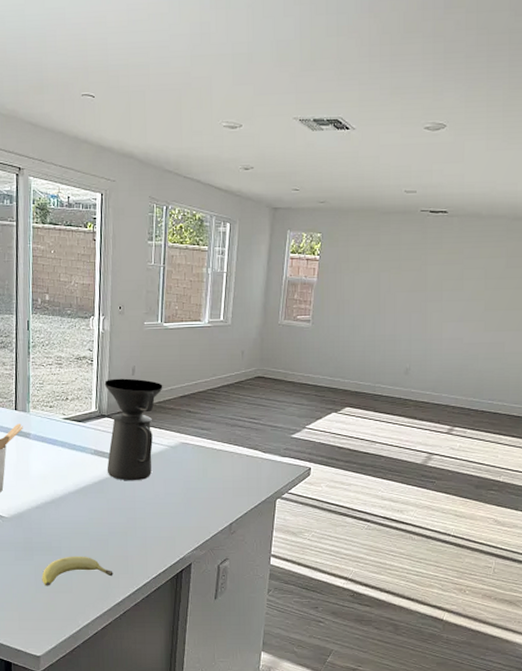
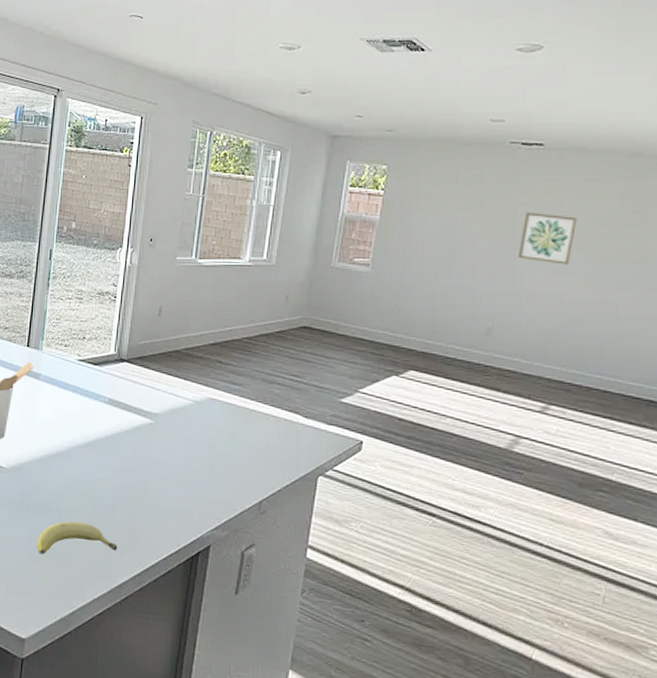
coffee maker: present [104,378,163,481] -> none [121,318,192,439]
wall art: none [428,270,474,313] -> present [518,213,578,265]

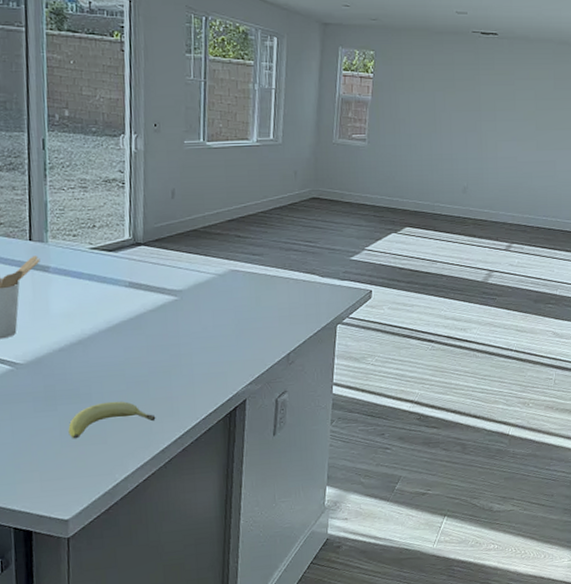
wall art: present [518,213,578,265] -> none [483,91,525,133]

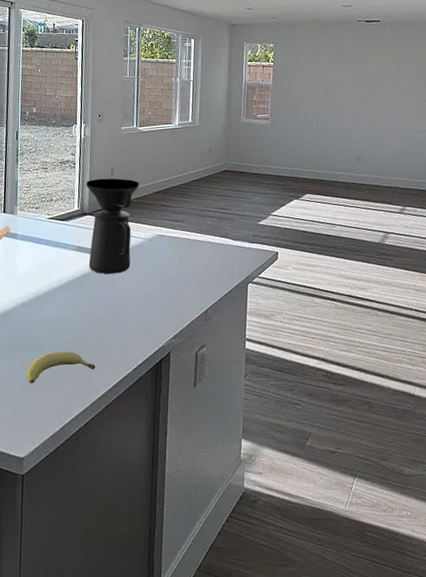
coffee maker: none [139,202,208,315] -> present [86,178,140,274]

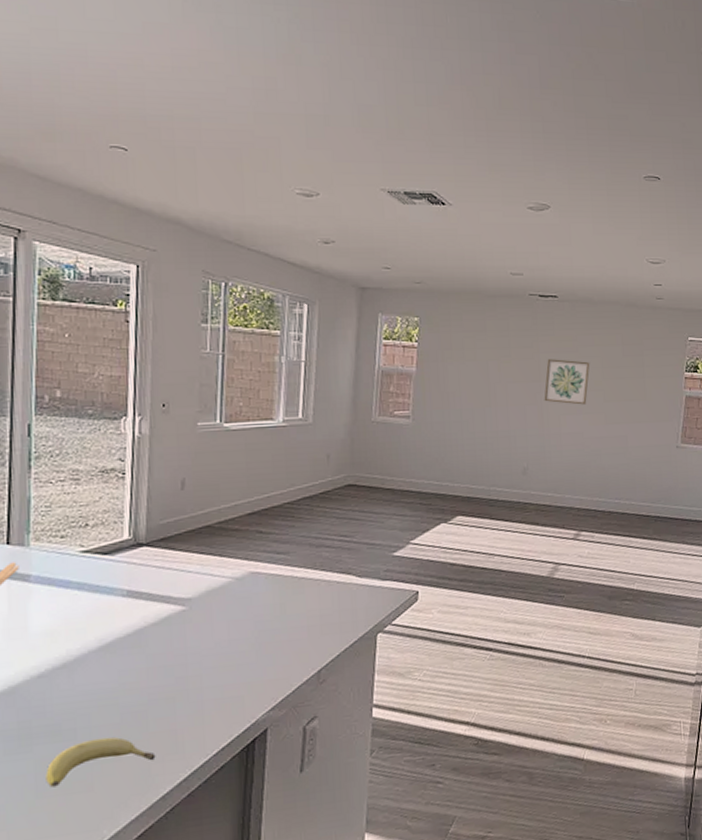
coffee maker: present [86,178,140,274] -> none [141,494,224,628]
wall art: none [371,69,409,105] -> present [544,359,590,405]

